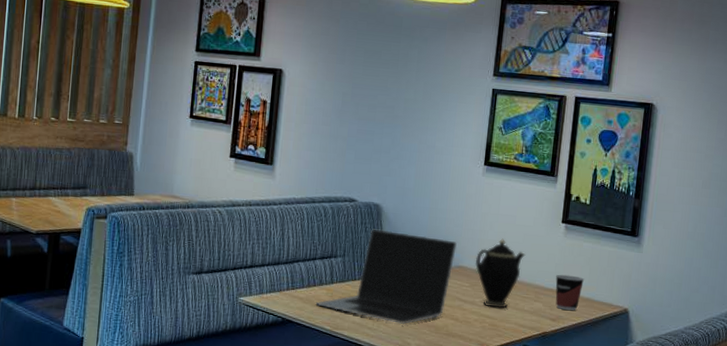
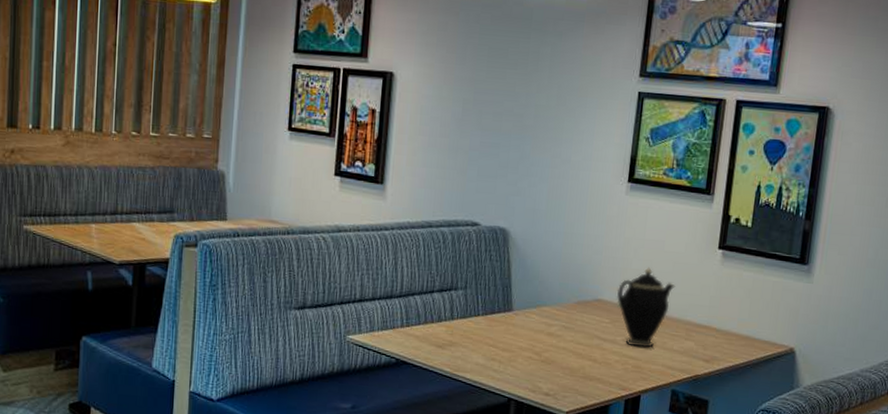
laptop: present [315,229,457,325] -> none [433,257,596,367]
cup: present [555,274,584,310] -> none [709,308,743,350]

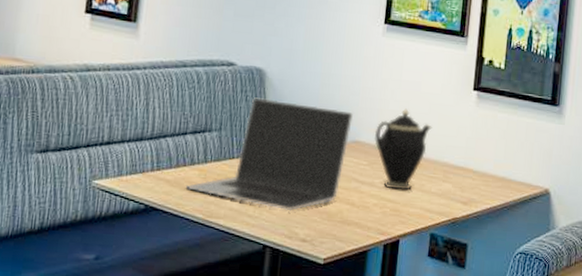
laptop: none [433,257,596,367] -> present [185,97,353,211]

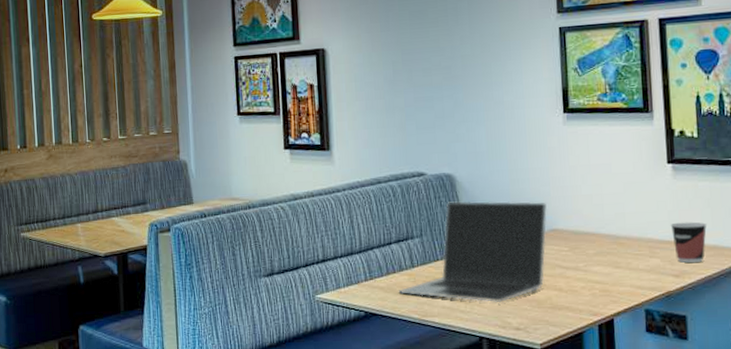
teapot: present [374,108,433,190] -> none [571,191,630,271]
cup: none [466,150,499,192] -> present [670,222,707,263]

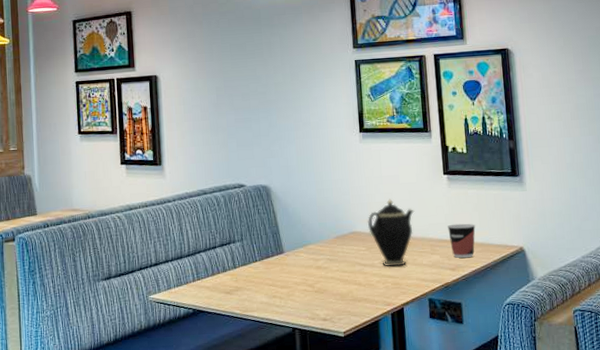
laptop: present [398,201,547,303] -> none [222,208,348,298]
teapot: none [571,191,630,271] -> present [368,199,415,267]

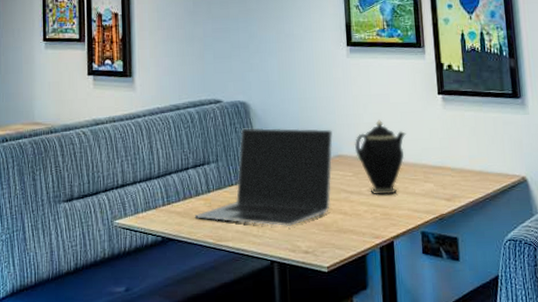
laptop: none [222,208,348,298] -> present [194,127,333,227]
cup: present [447,223,476,258] -> none [441,148,473,187]

